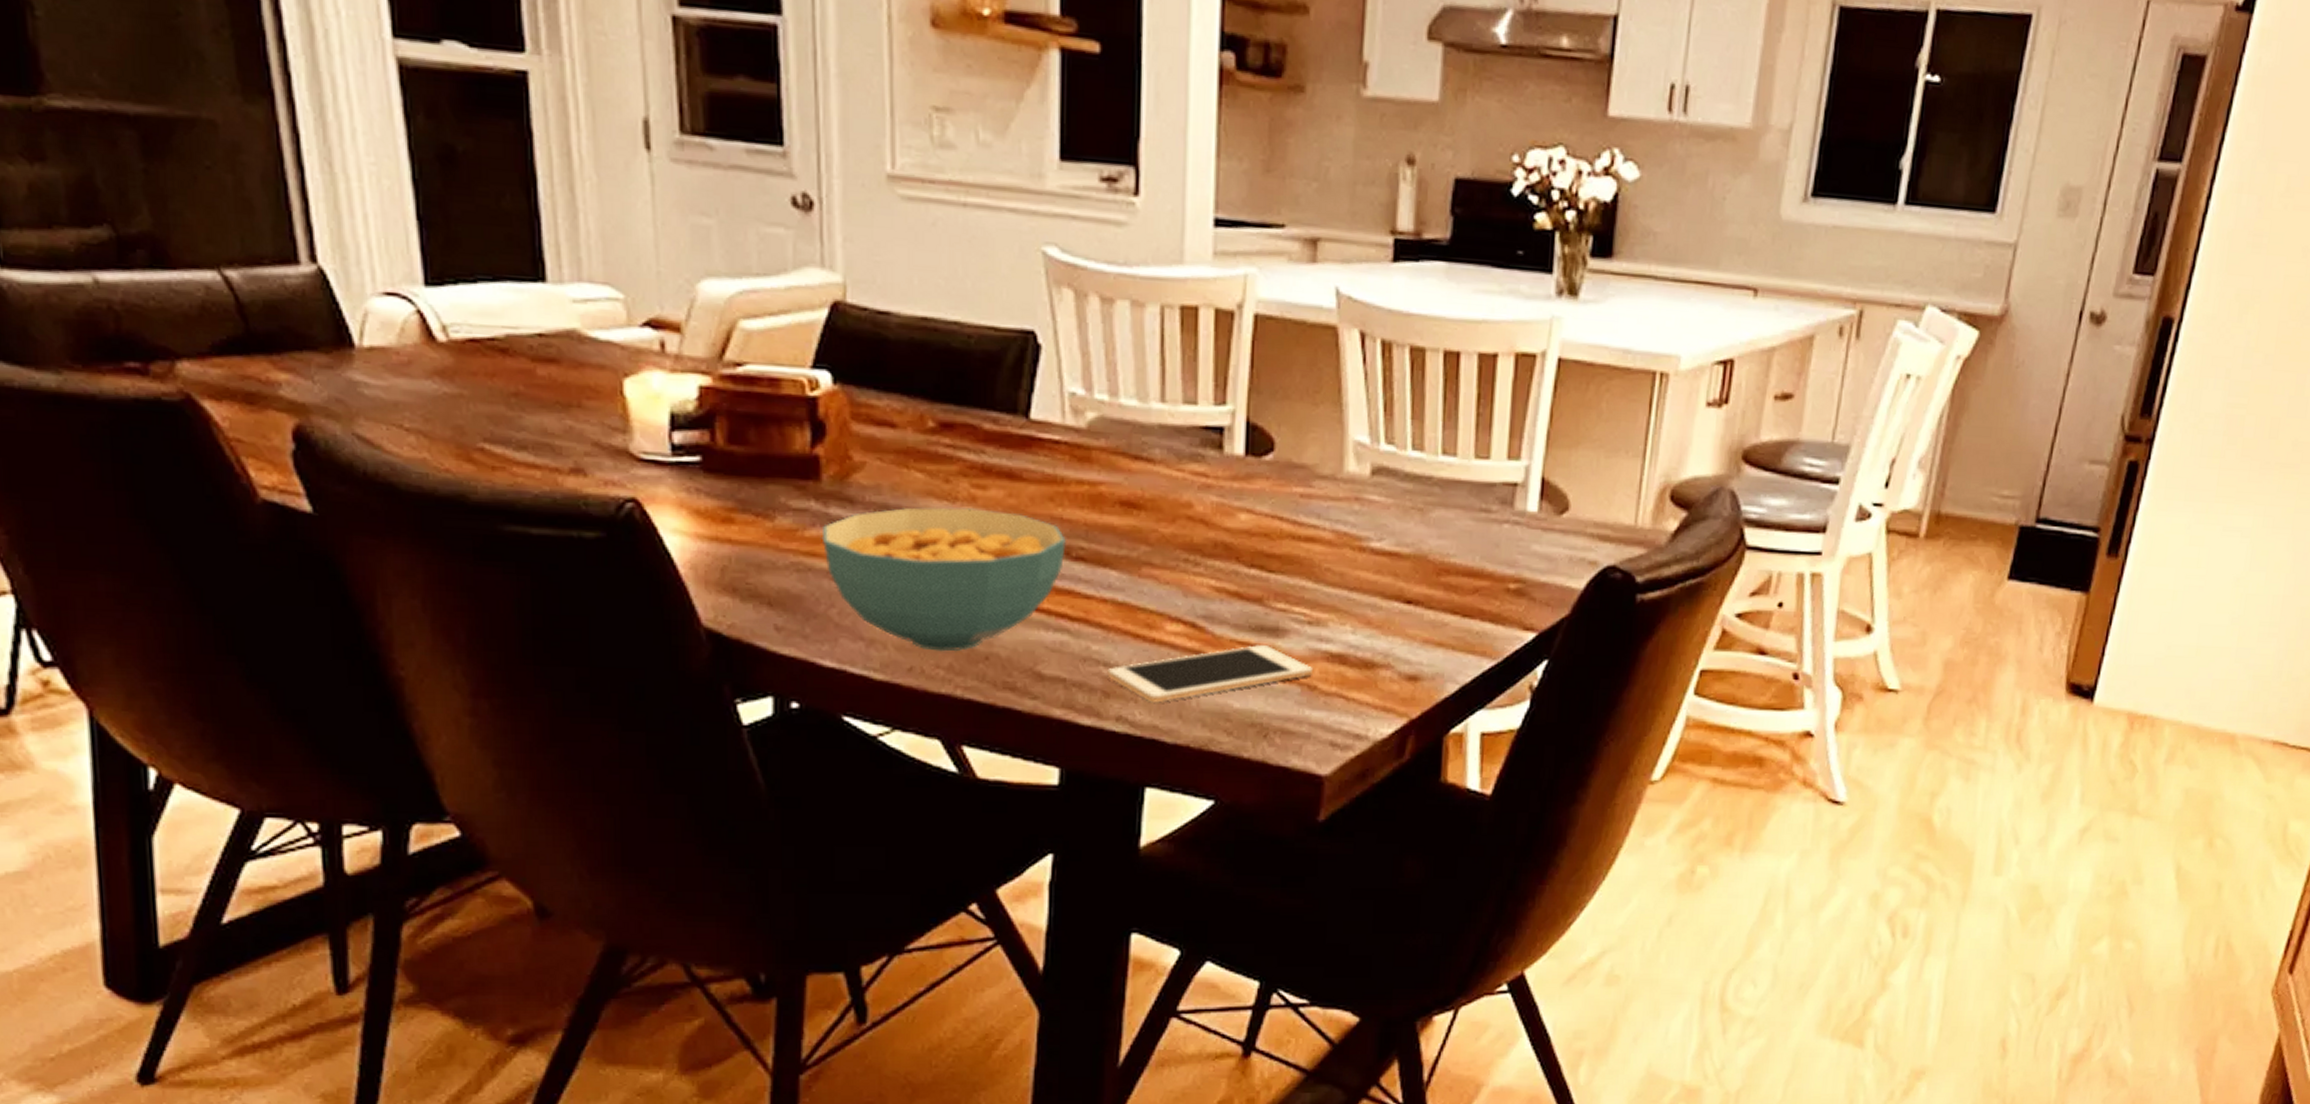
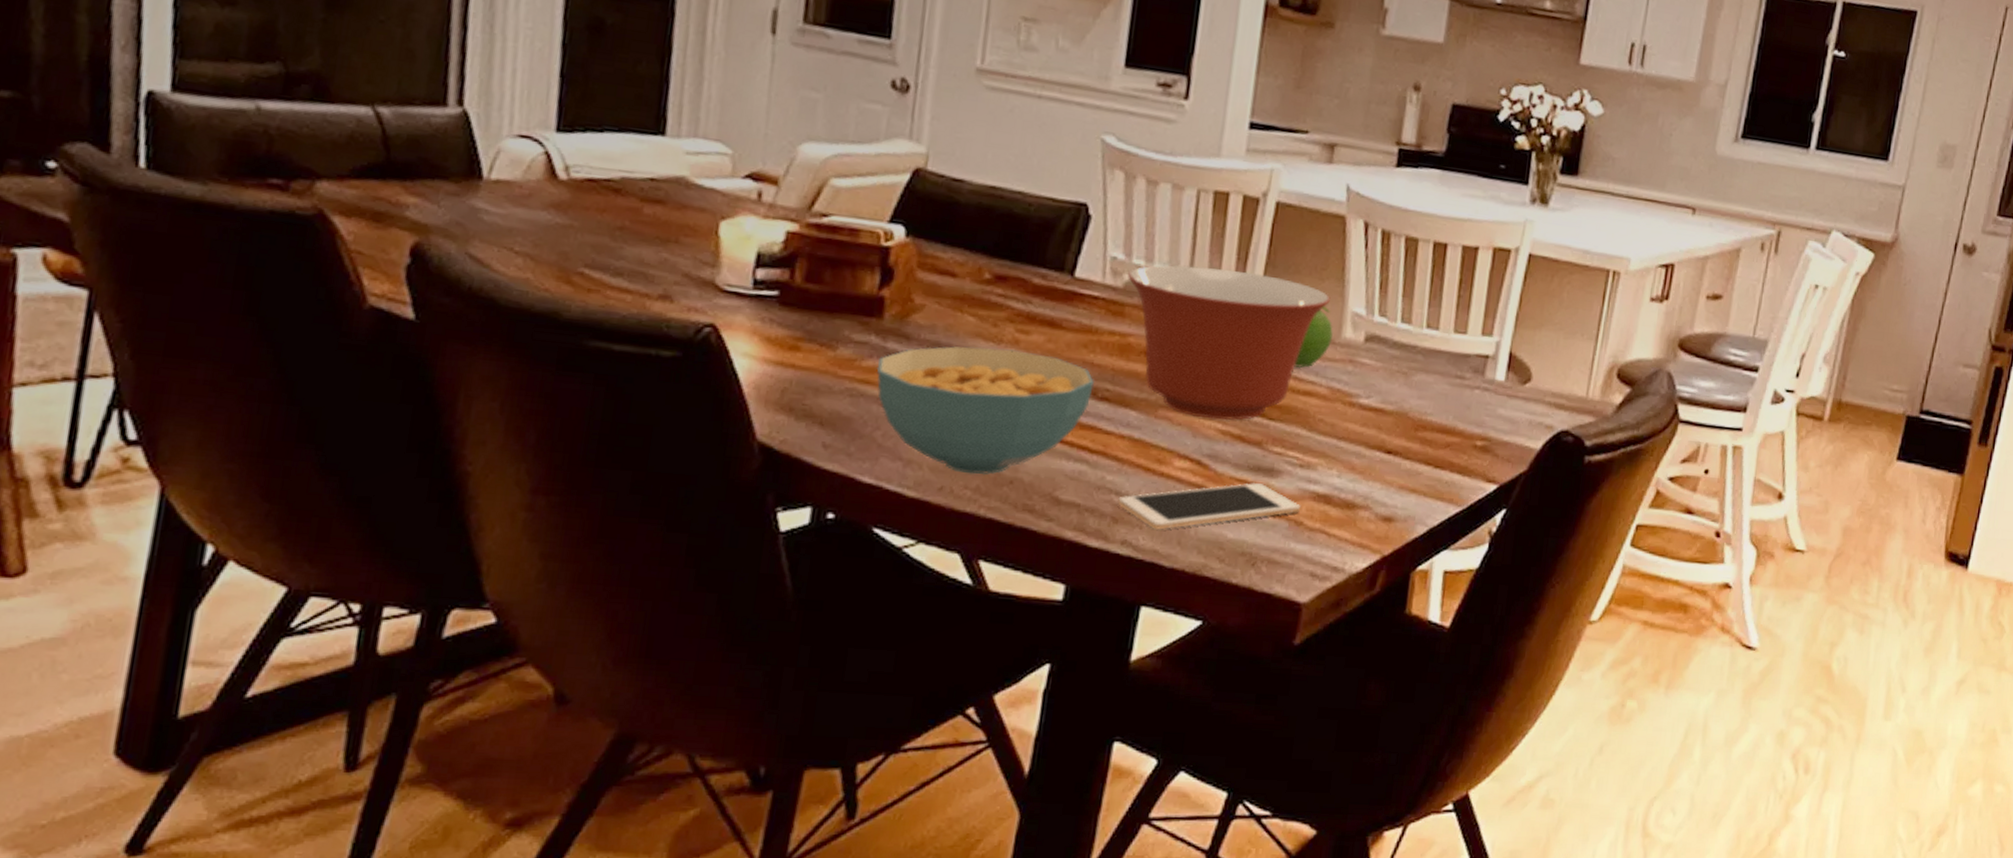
mixing bowl: none [1089,397,1327,576] -> present [1127,264,1330,421]
fruit: none [1291,436,1335,511] -> present [1294,306,1334,369]

